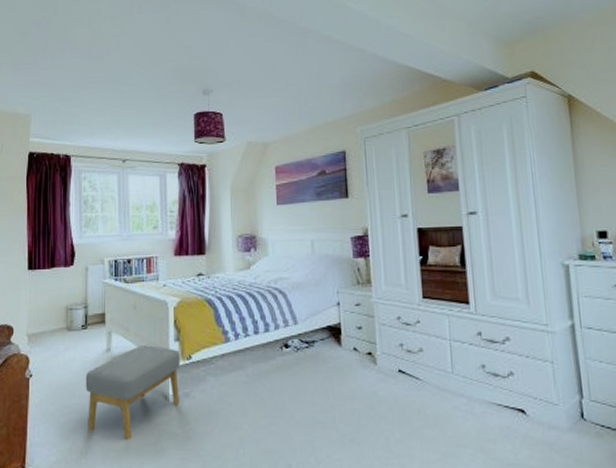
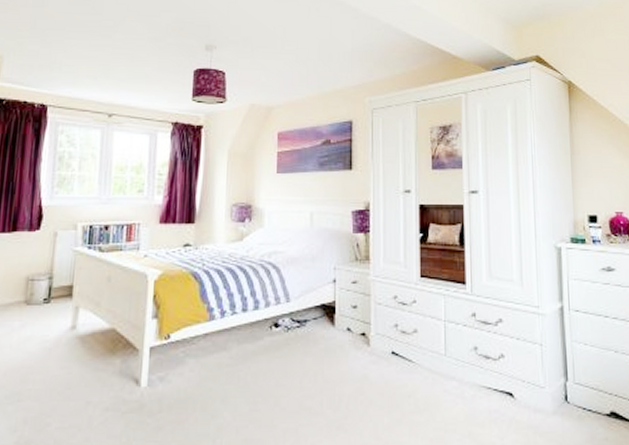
footstool: present [85,345,180,441] -> none [40,323,157,432]

